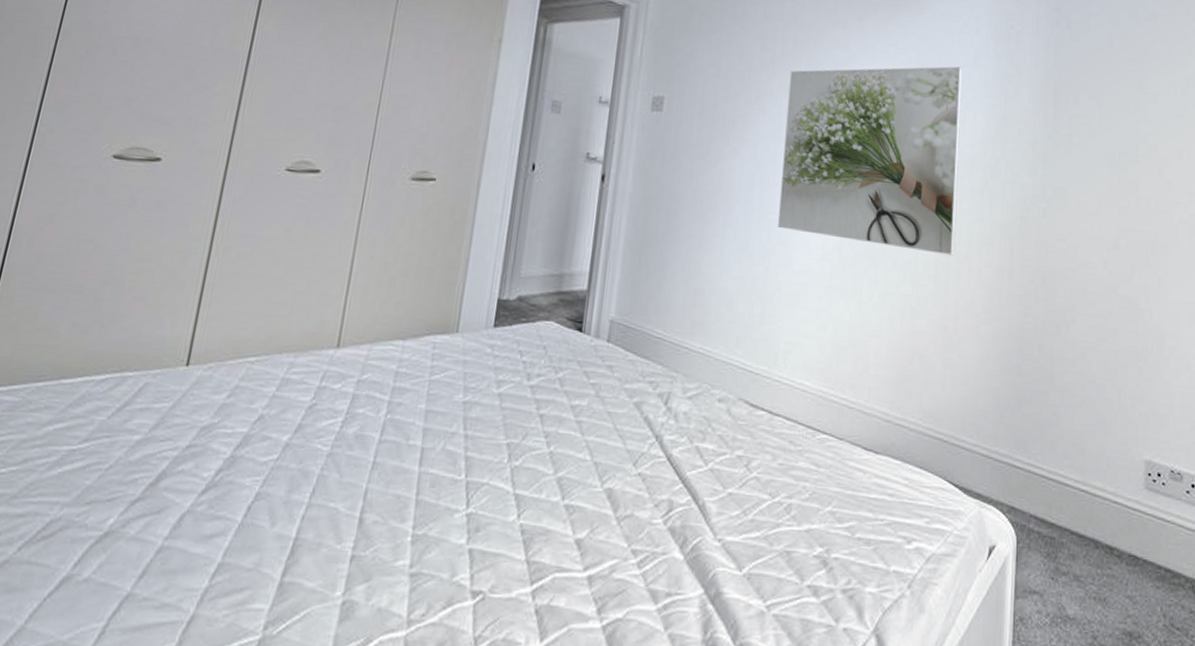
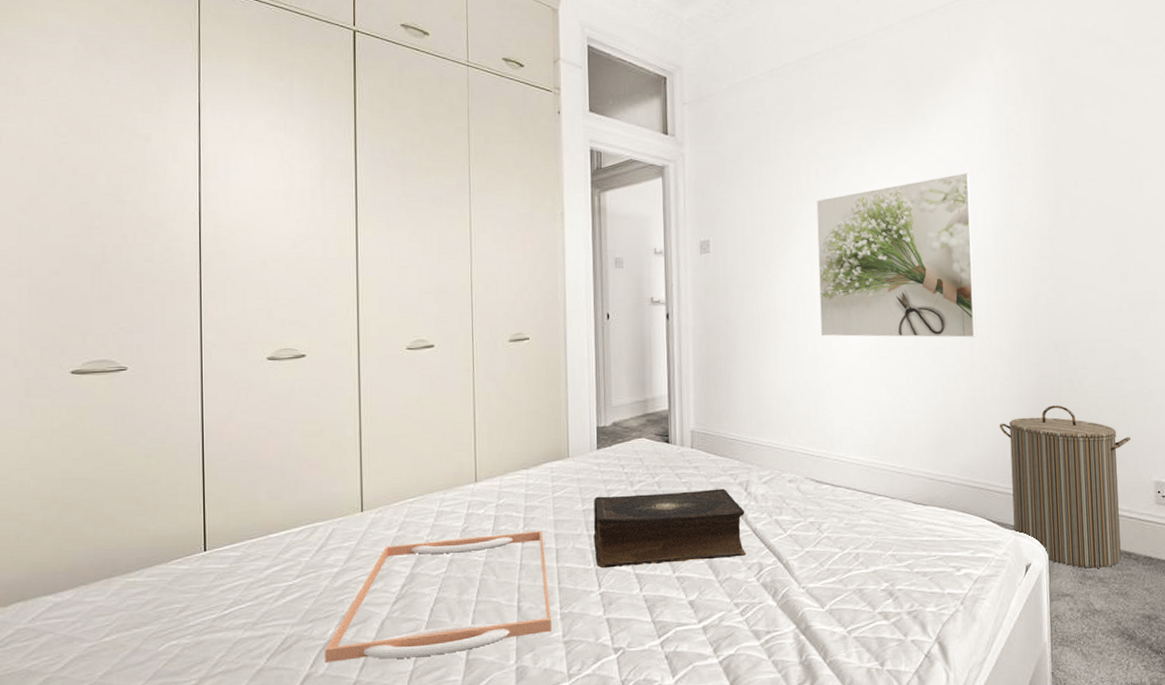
serving tray: none [94,414,409,572] -> present [325,530,551,662]
book: none [468,387,661,490] -> present [593,488,747,569]
laundry hamper: none [971,350,1121,563] -> present [999,405,1131,568]

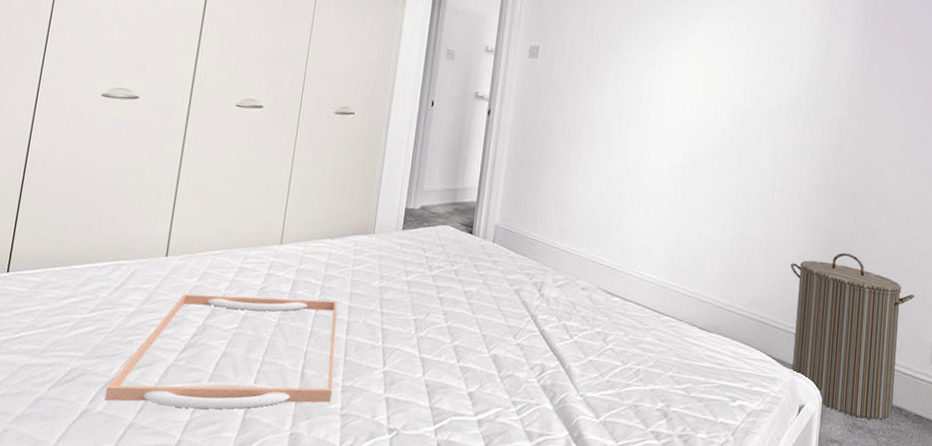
book: present [593,488,747,569] -> none [384,276,536,356]
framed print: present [816,173,977,338] -> none [631,19,792,176]

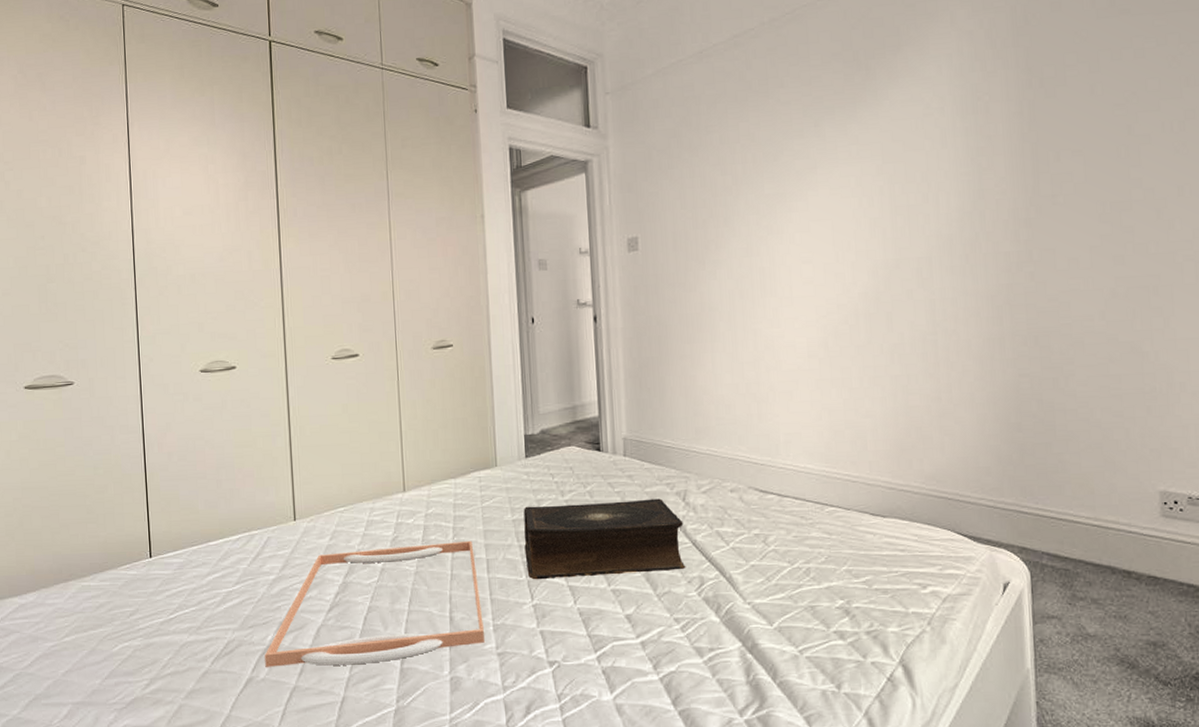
book: none [384,276,536,356] -> present [523,498,686,580]
laundry hamper: present [790,253,915,420] -> none [969,406,1130,588]

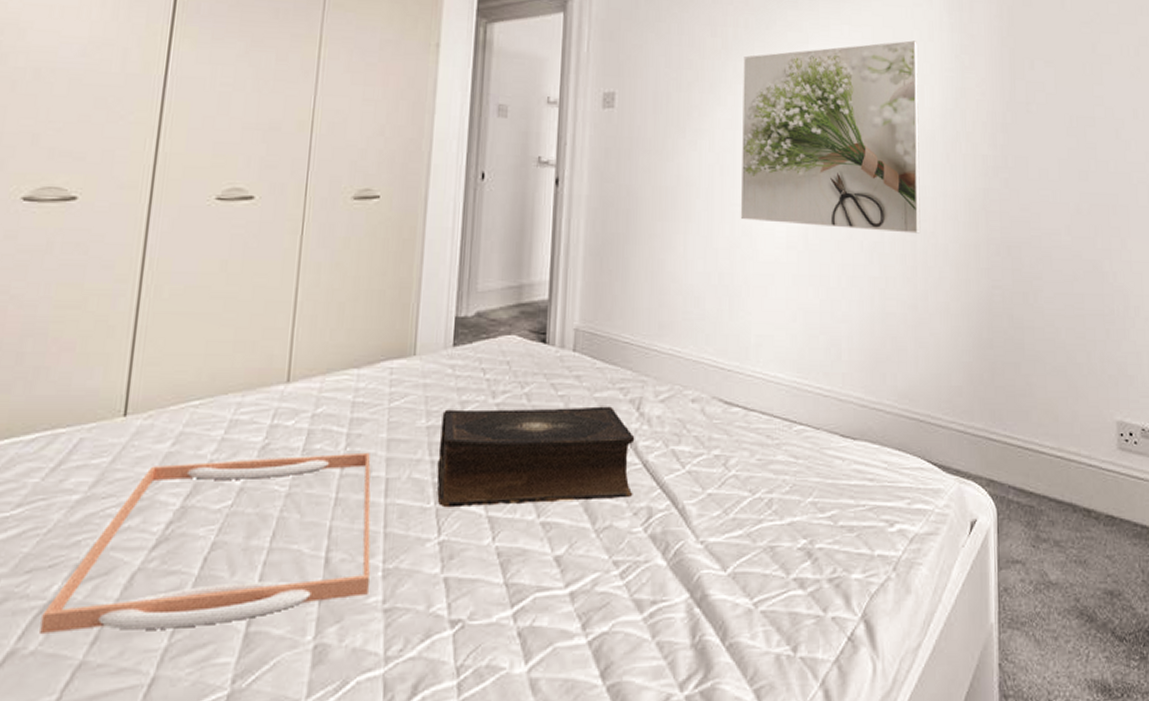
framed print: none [754,150,941,336] -> present [740,40,921,234]

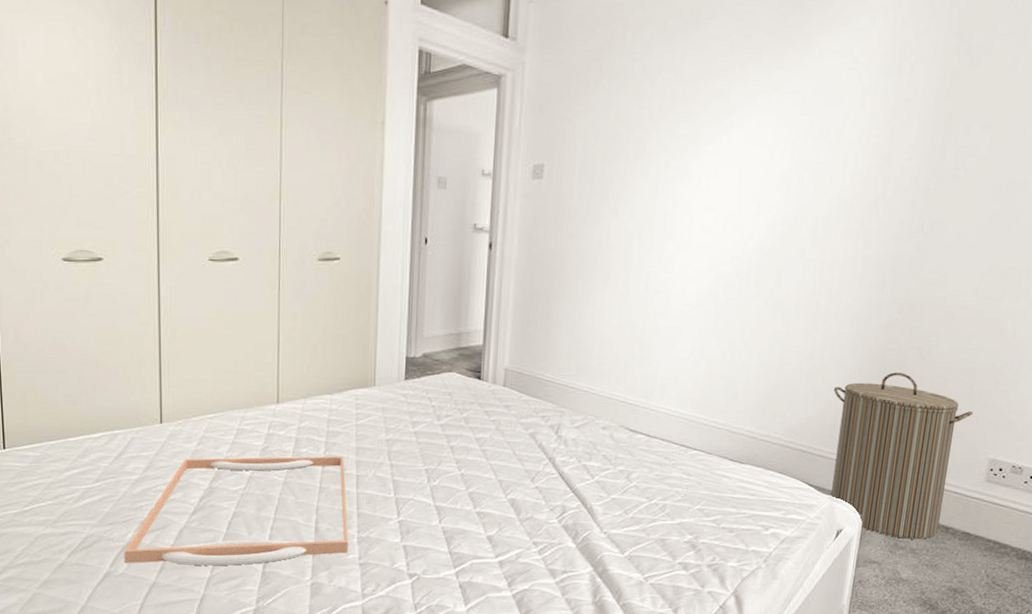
book: present [437,406,635,508] -> none [395,427,553,499]
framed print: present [740,40,921,234] -> none [654,107,848,294]
laundry hamper: none [943,322,1091,528] -> present [831,372,974,539]

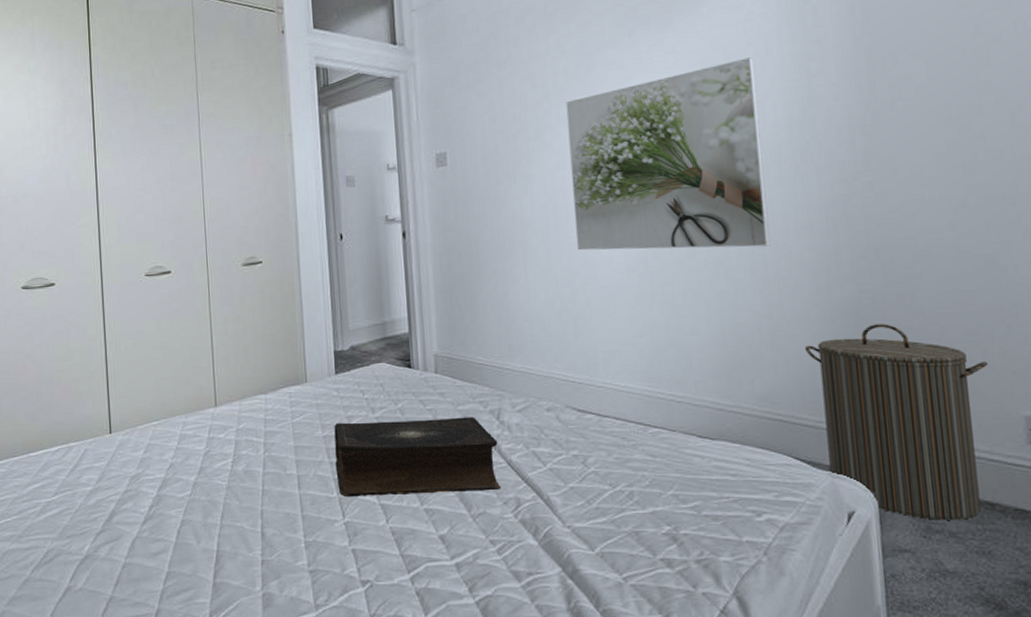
serving tray: present [124,455,348,566] -> none [82,456,296,578]
book: none [395,427,553,499] -> present [334,417,502,497]
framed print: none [654,107,848,294] -> present [566,57,771,251]

